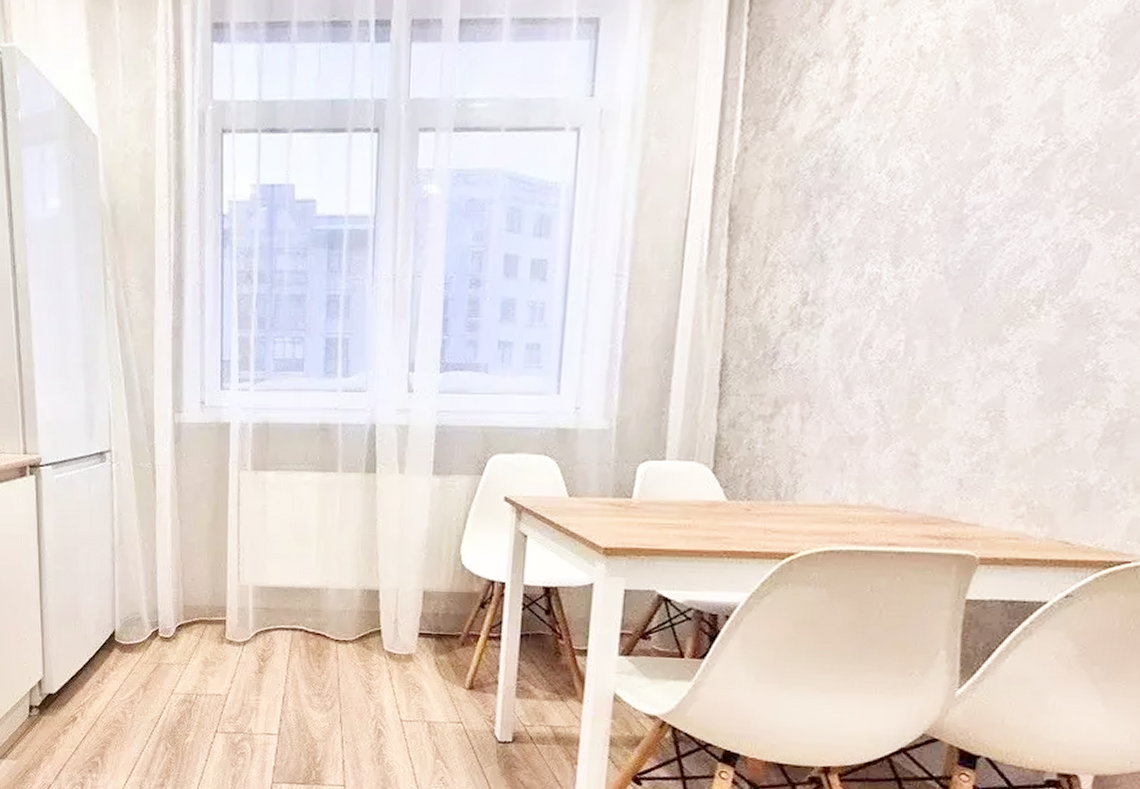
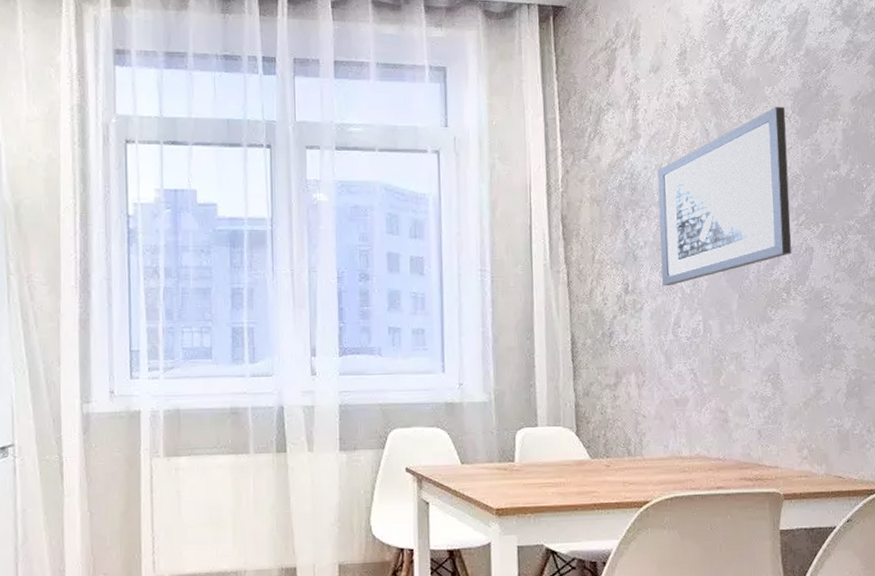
wall art: none [855,43,1089,295] -> present [657,106,792,285]

